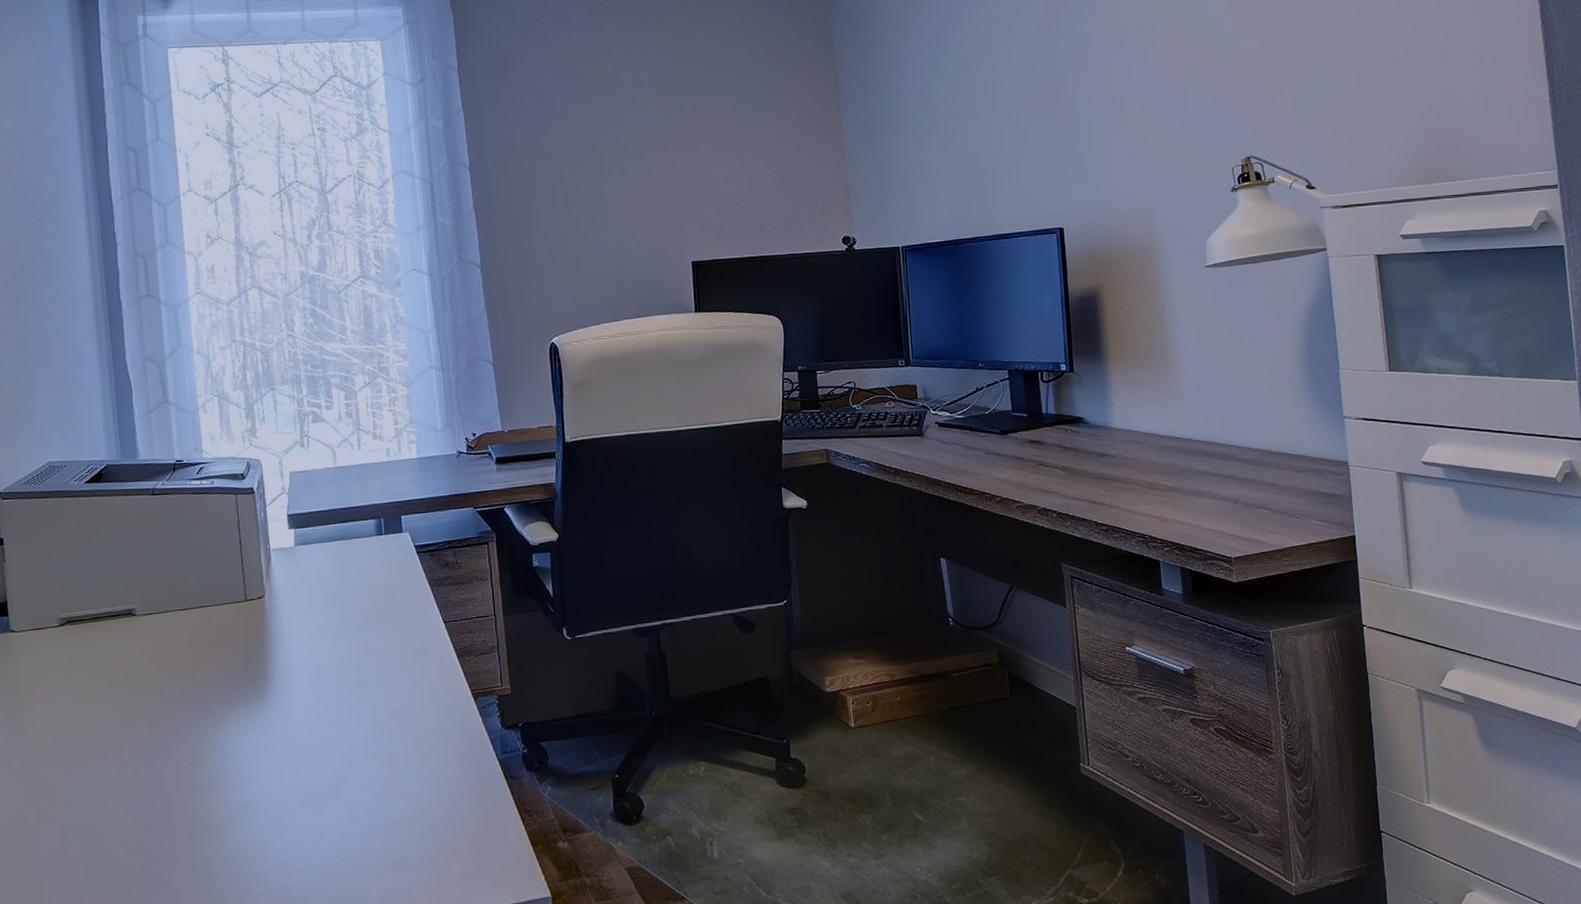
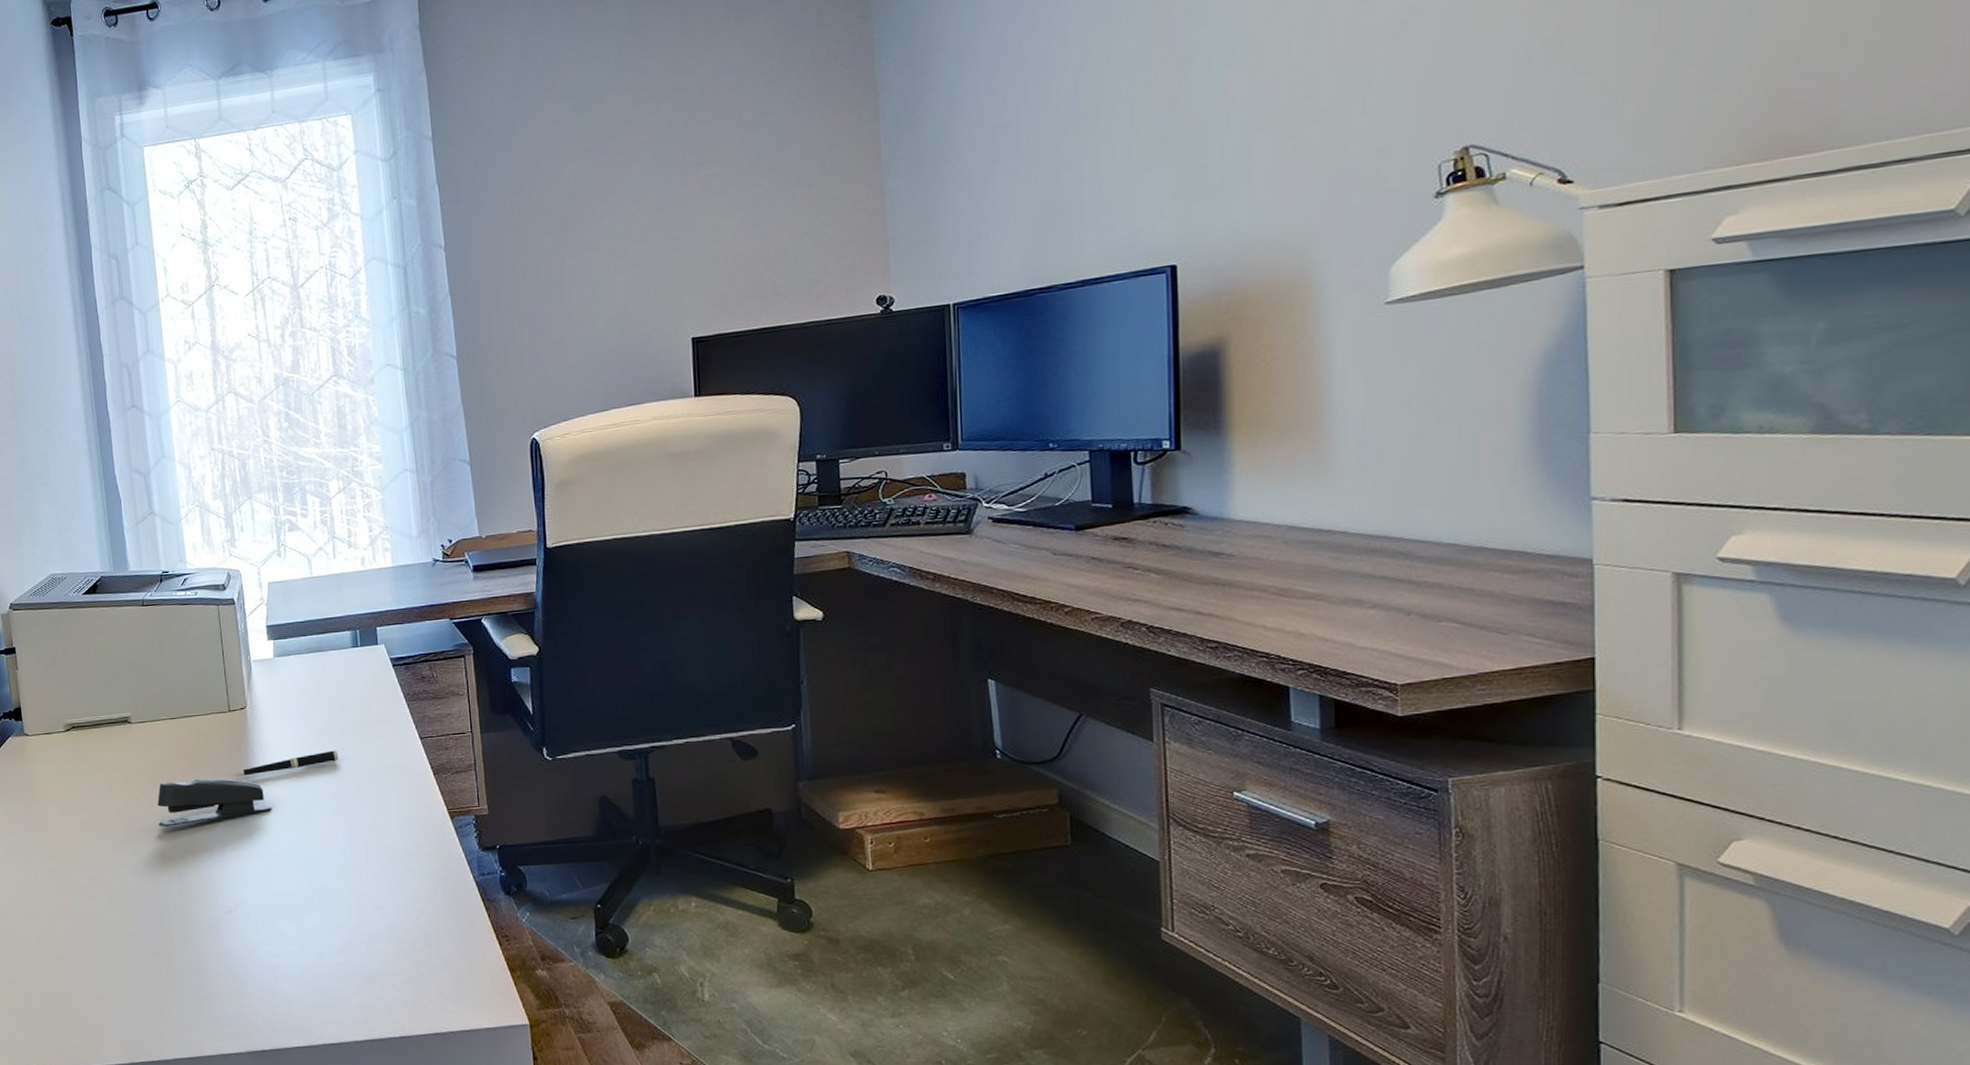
stapler: none [163,669,291,723] -> present [157,778,272,827]
pen: none [244,637,361,667] -> present [228,750,338,777]

